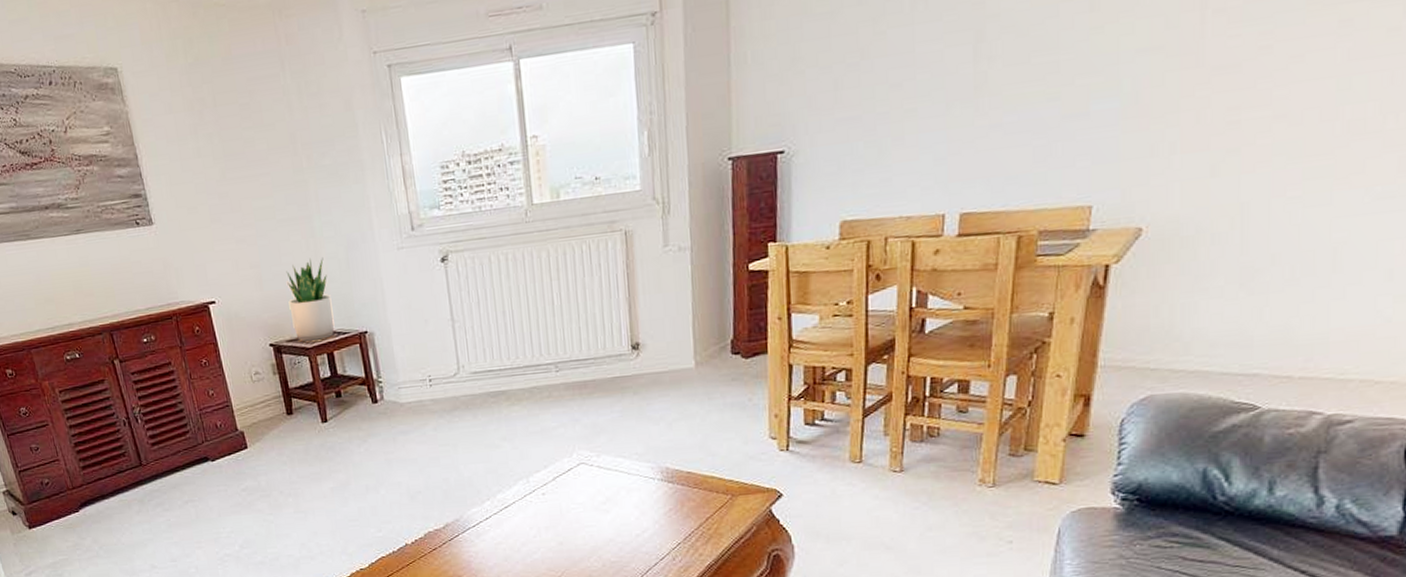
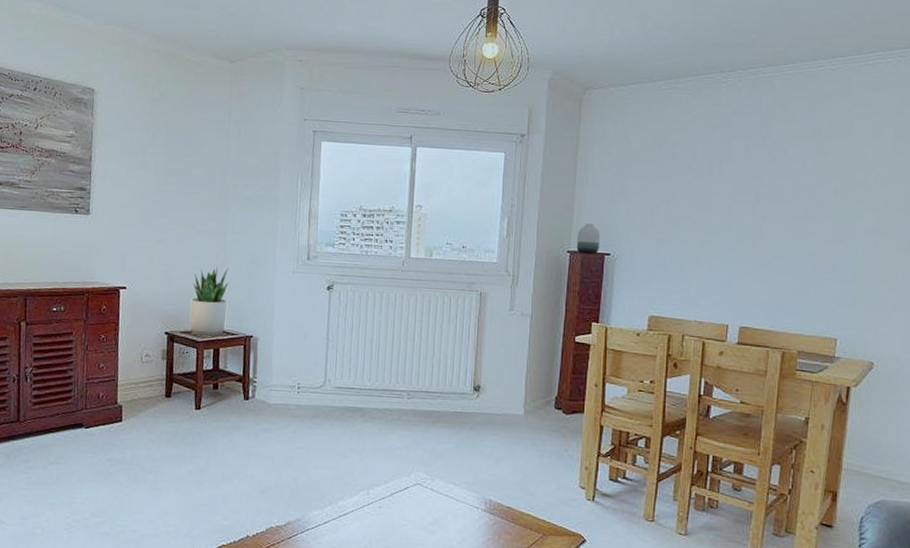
vase: none [738,115,770,158] -> present [576,223,601,255]

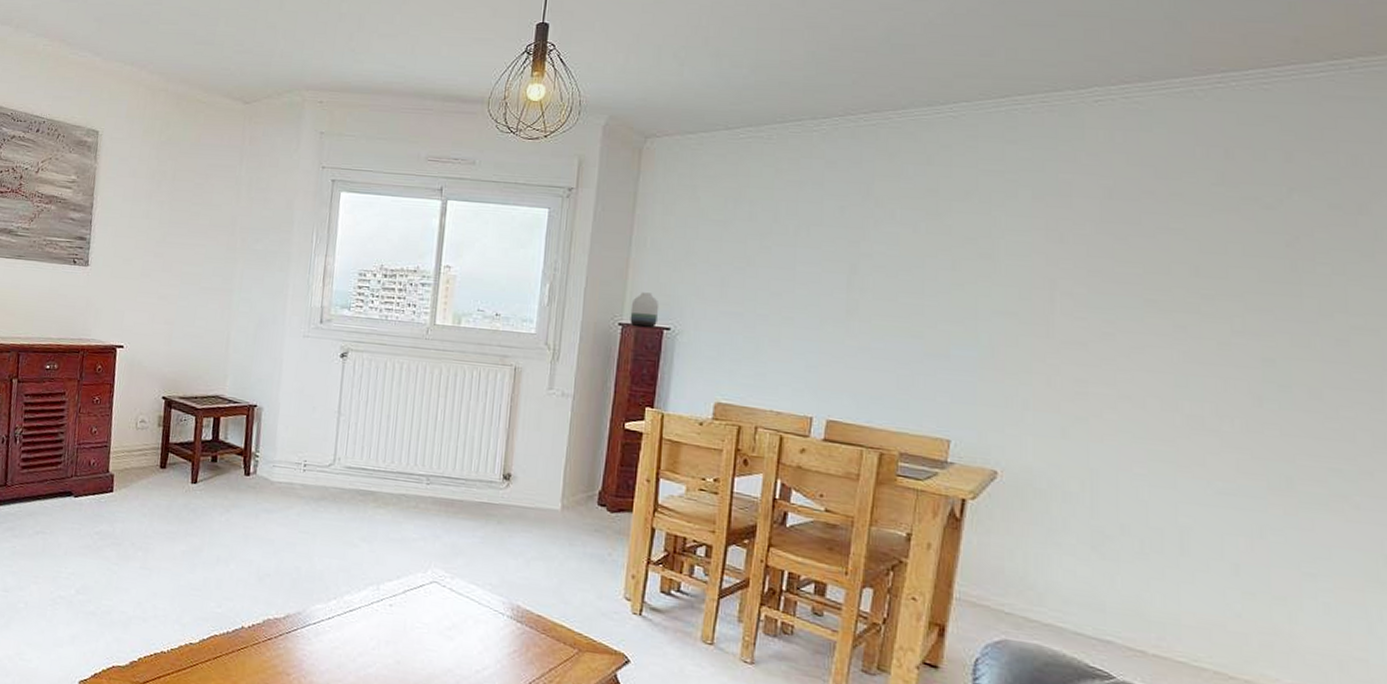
planter: present [190,266,229,336] -> none [189,326,234,404]

